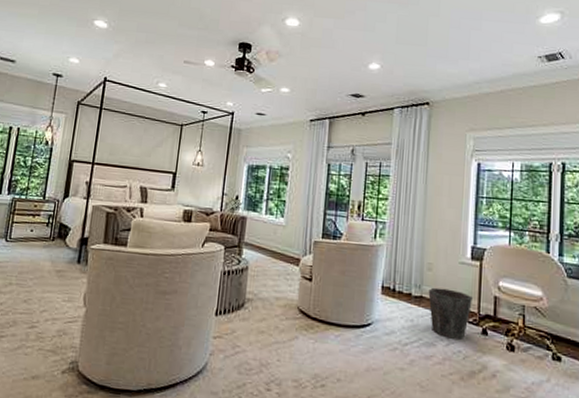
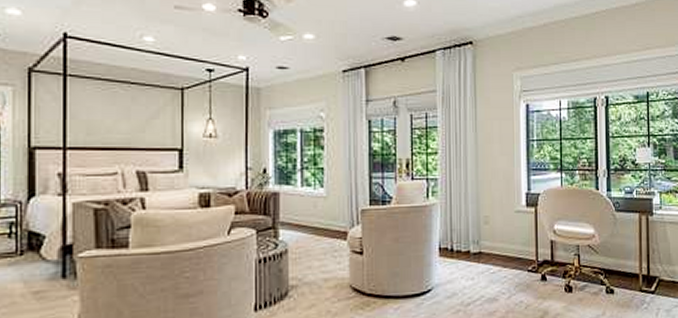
waste bin: present [428,287,472,340] -> none [487,240,530,291]

